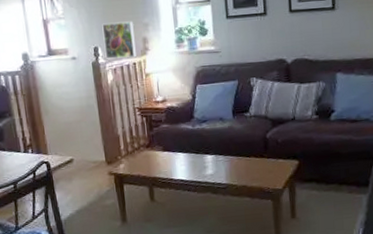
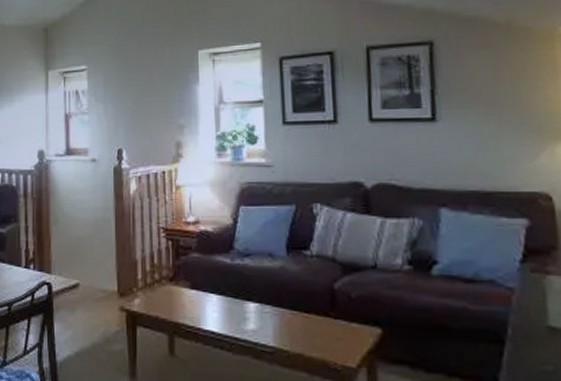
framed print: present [102,21,137,59] -> none [129,121,167,165]

